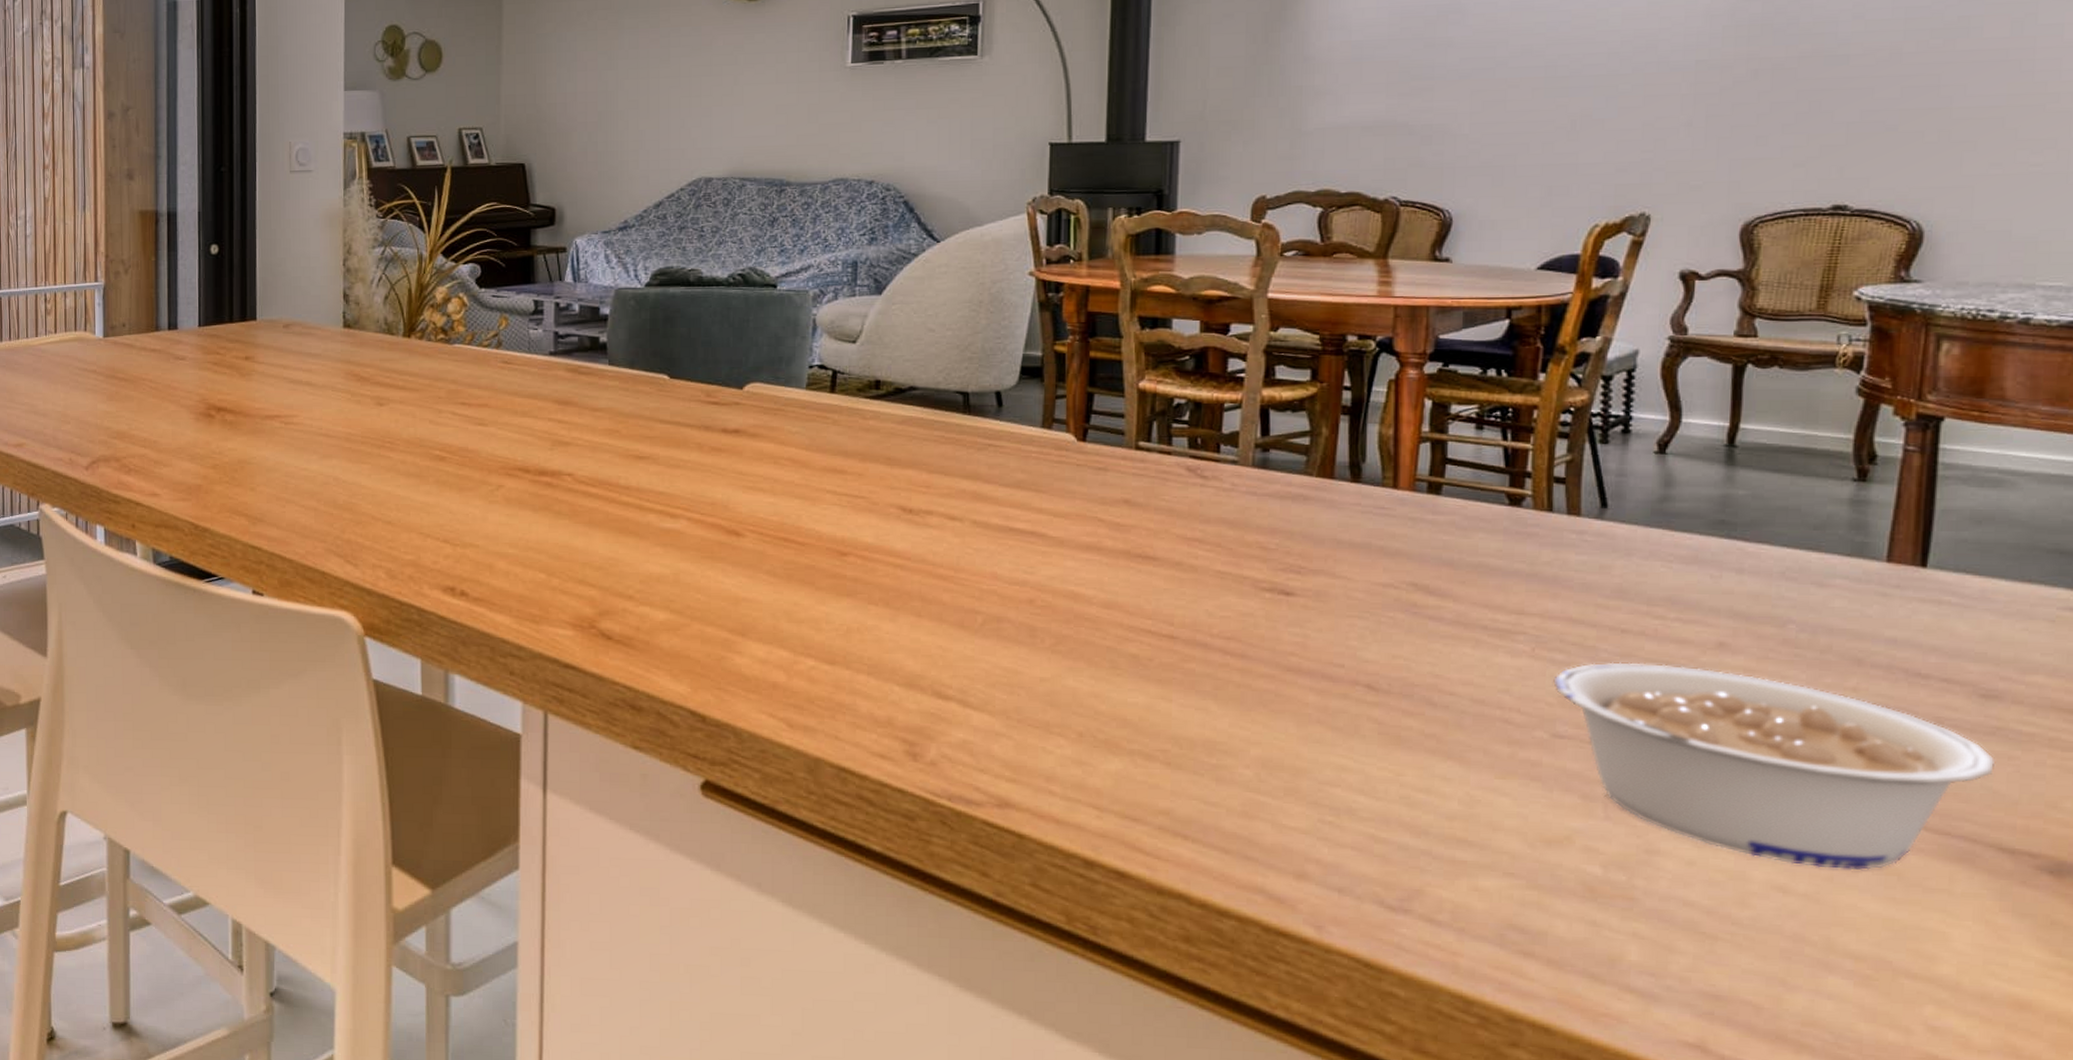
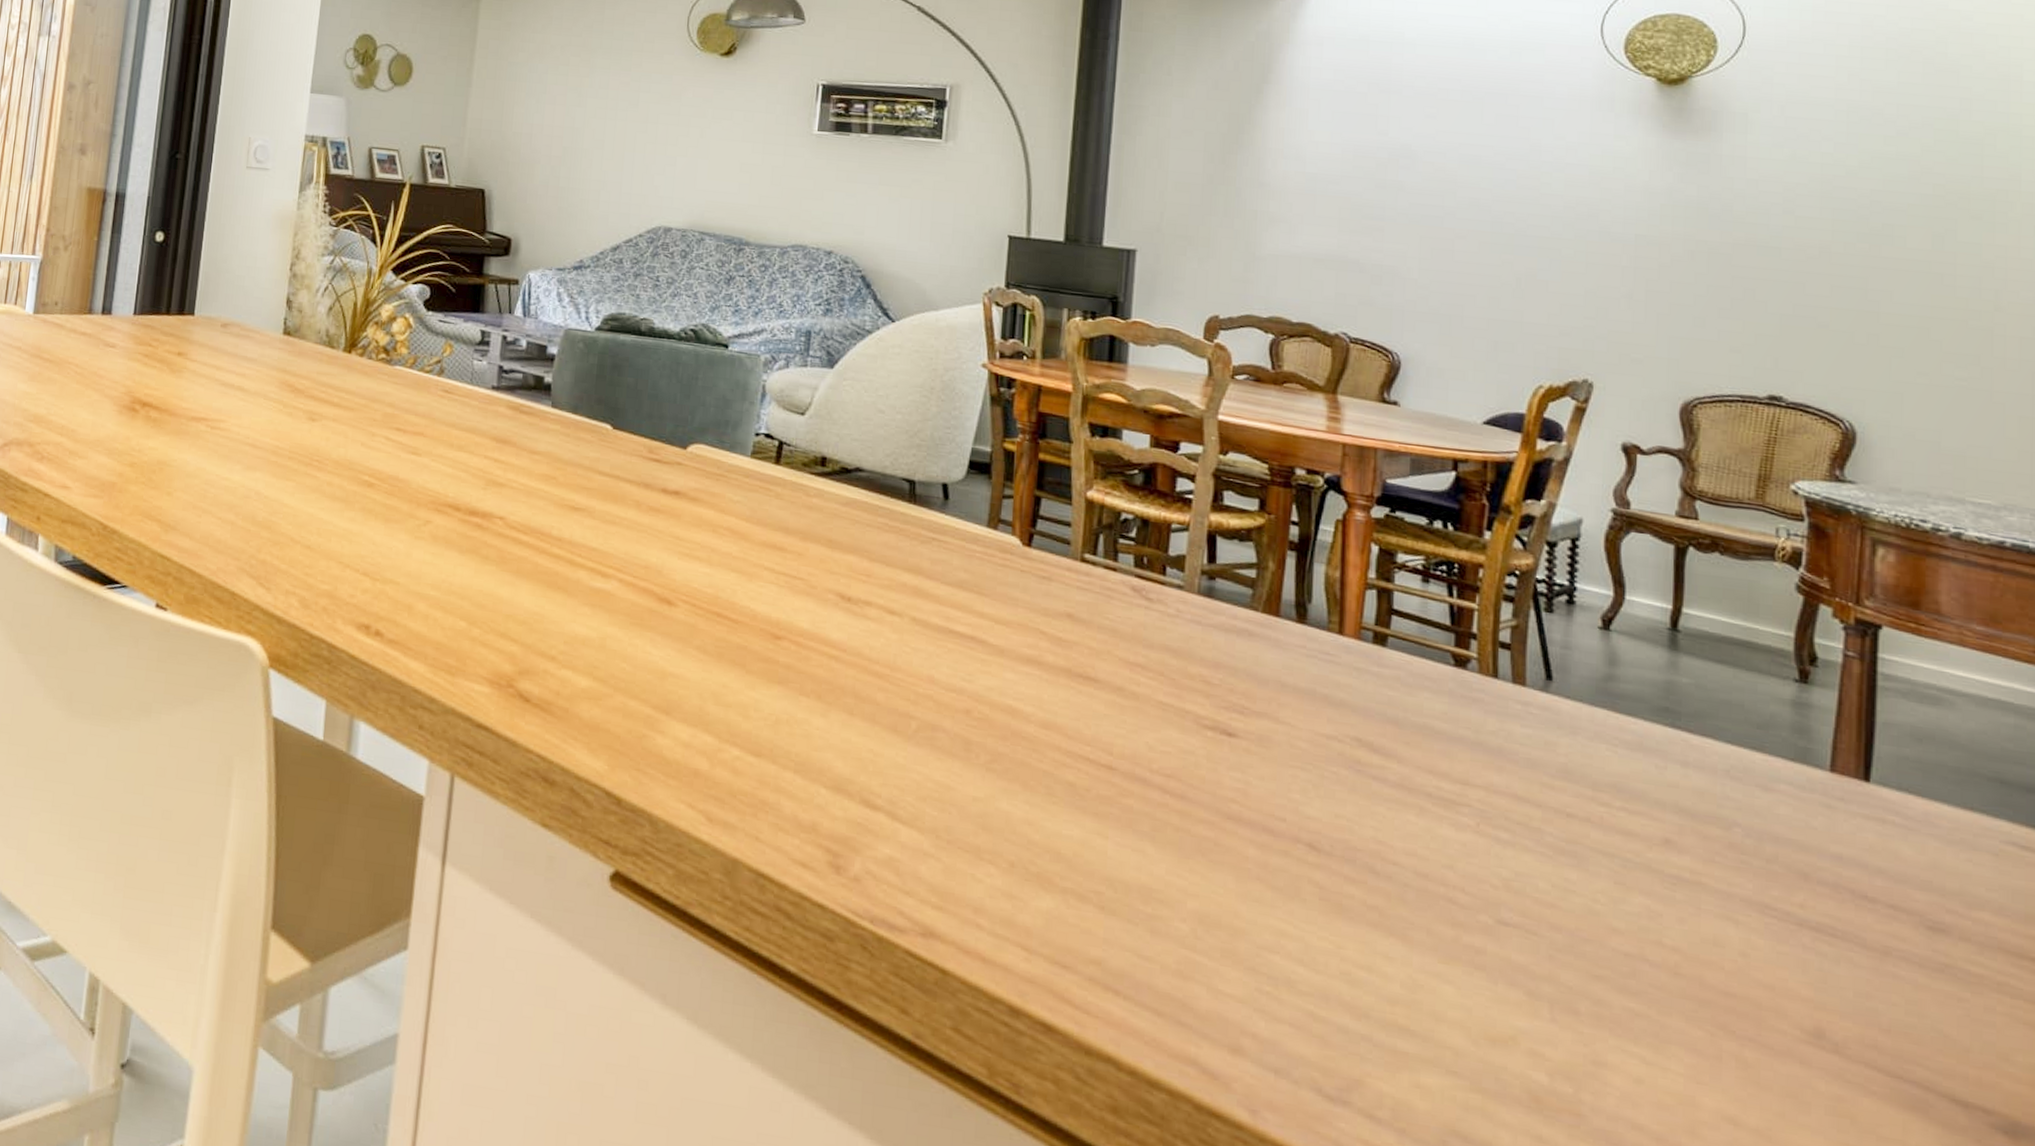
legume: present [1553,662,1996,870] -> none [1498,846,1946,1110]

